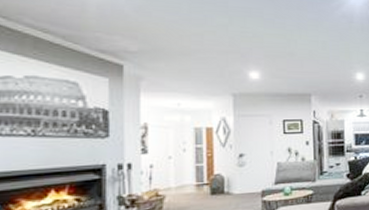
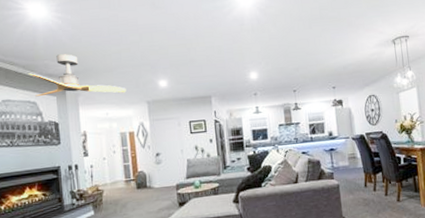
ceiling fan: none [69,27,207,82] -> present [28,54,126,97]

